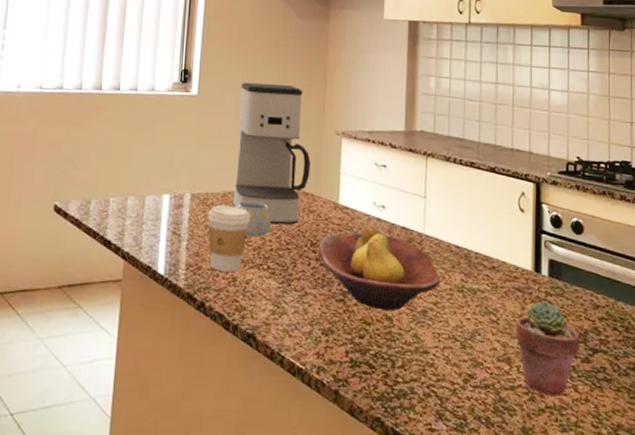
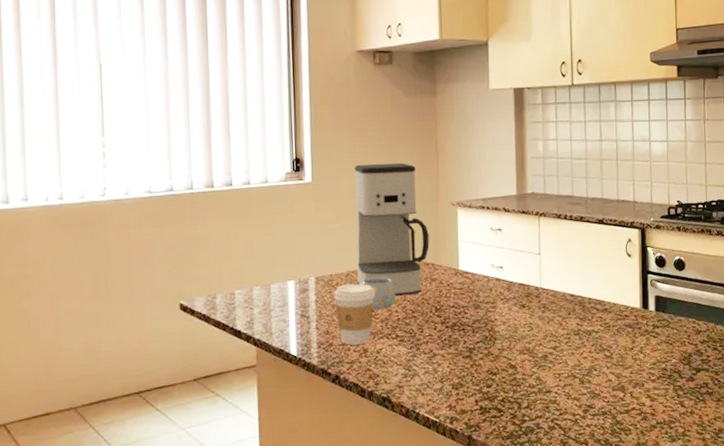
fruit bowl: present [318,225,441,310] -> none [442,285,558,360]
potted succulent: present [515,301,581,396] -> none [627,333,685,414]

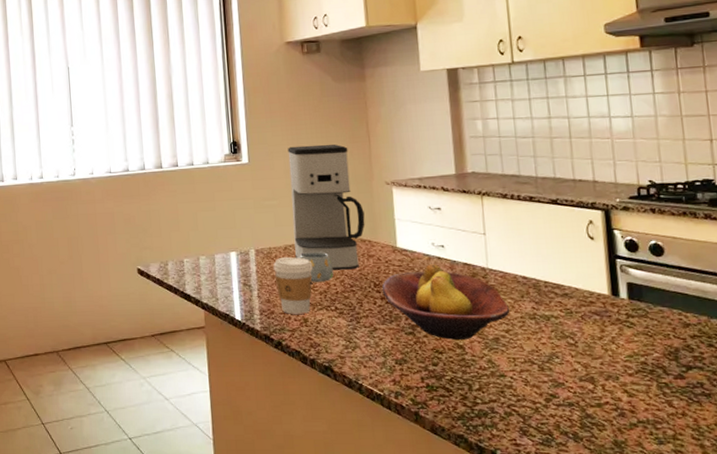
fruit bowl: none [442,285,558,360] -> present [381,264,510,340]

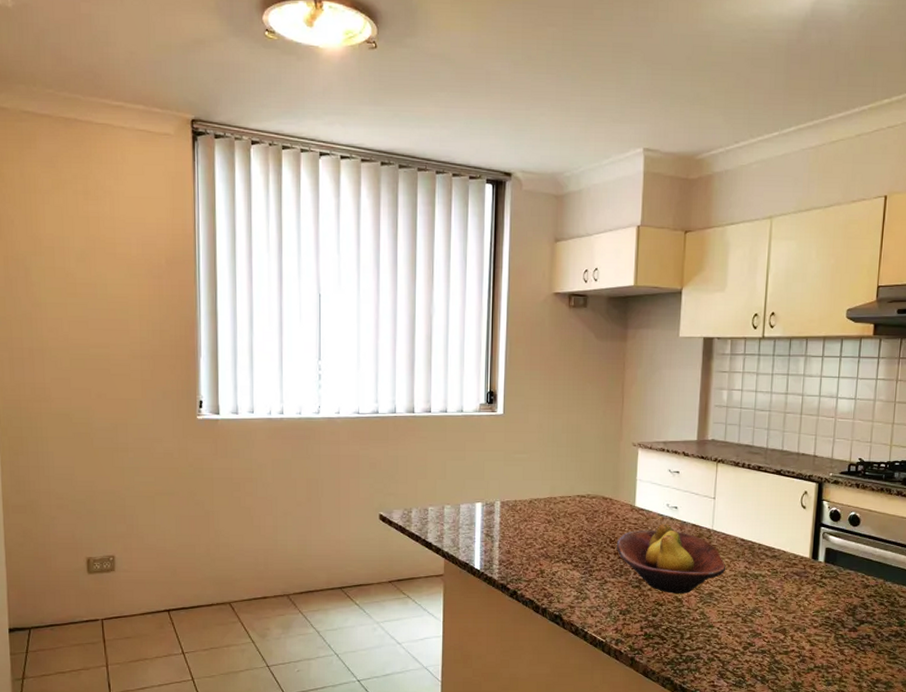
coffee cup: present [273,256,313,314] -> none [517,510,555,565]
coffee maker: present [287,144,365,270] -> none [538,401,609,525]
mug: present [299,251,334,282] -> none [543,506,574,536]

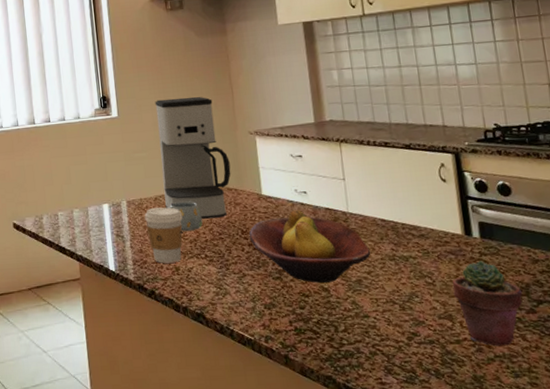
coffee cup: none [517,510,555,565] -> present [144,207,183,263]
coffee maker: none [538,401,609,525] -> present [155,96,231,219]
mug: none [543,506,574,536] -> present [169,201,203,231]
potted succulent: none [791,583,850,658] -> present [452,261,523,346]

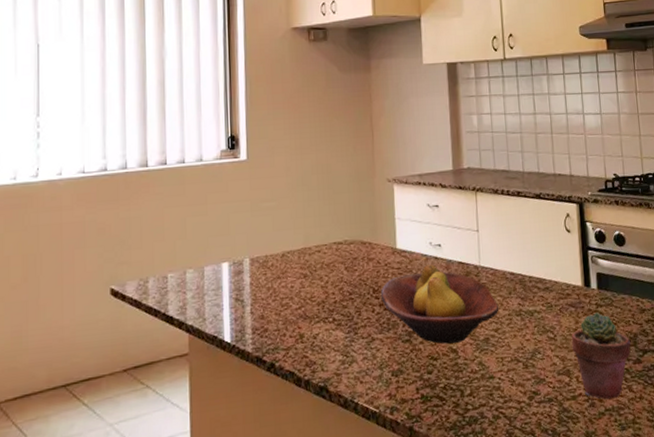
coffee cup: present [144,207,183,263] -> none [269,264,311,331]
coffee maker: present [155,96,231,219] -> none [289,138,366,277]
mug: present [169,201,203,231] -> none [298,257,333,292]

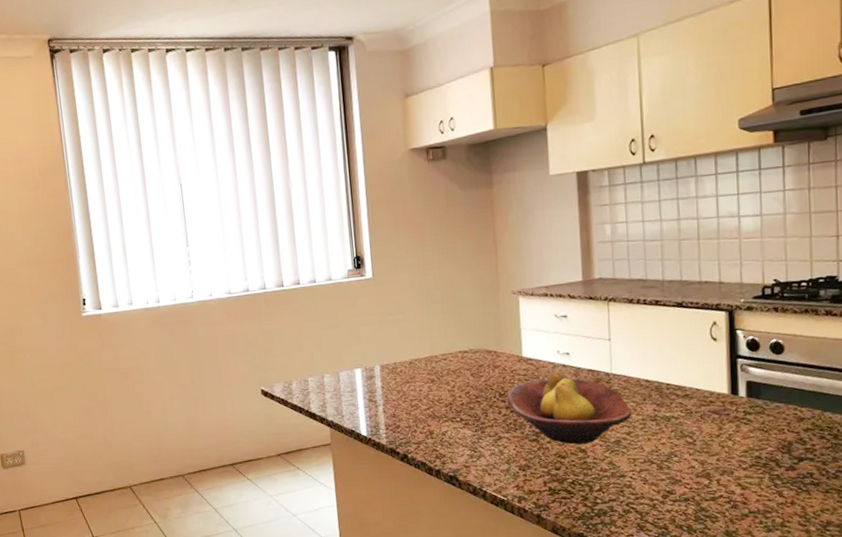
potted succulent: present [571,312,631,399] -> none [713,420,784,503]

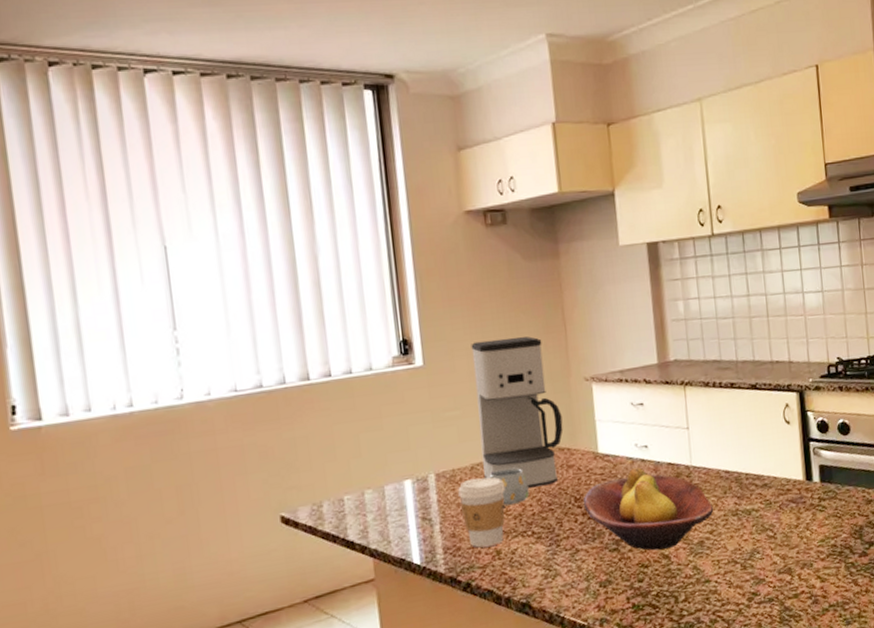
coffee cup: none [398,371,439,428] -> present [458,477,505,548]
coffee maker: none [412,255,491,383] -> present [471,336,563,489]
mug: none [425,364,459,395] -> present [489,467,529,505]

